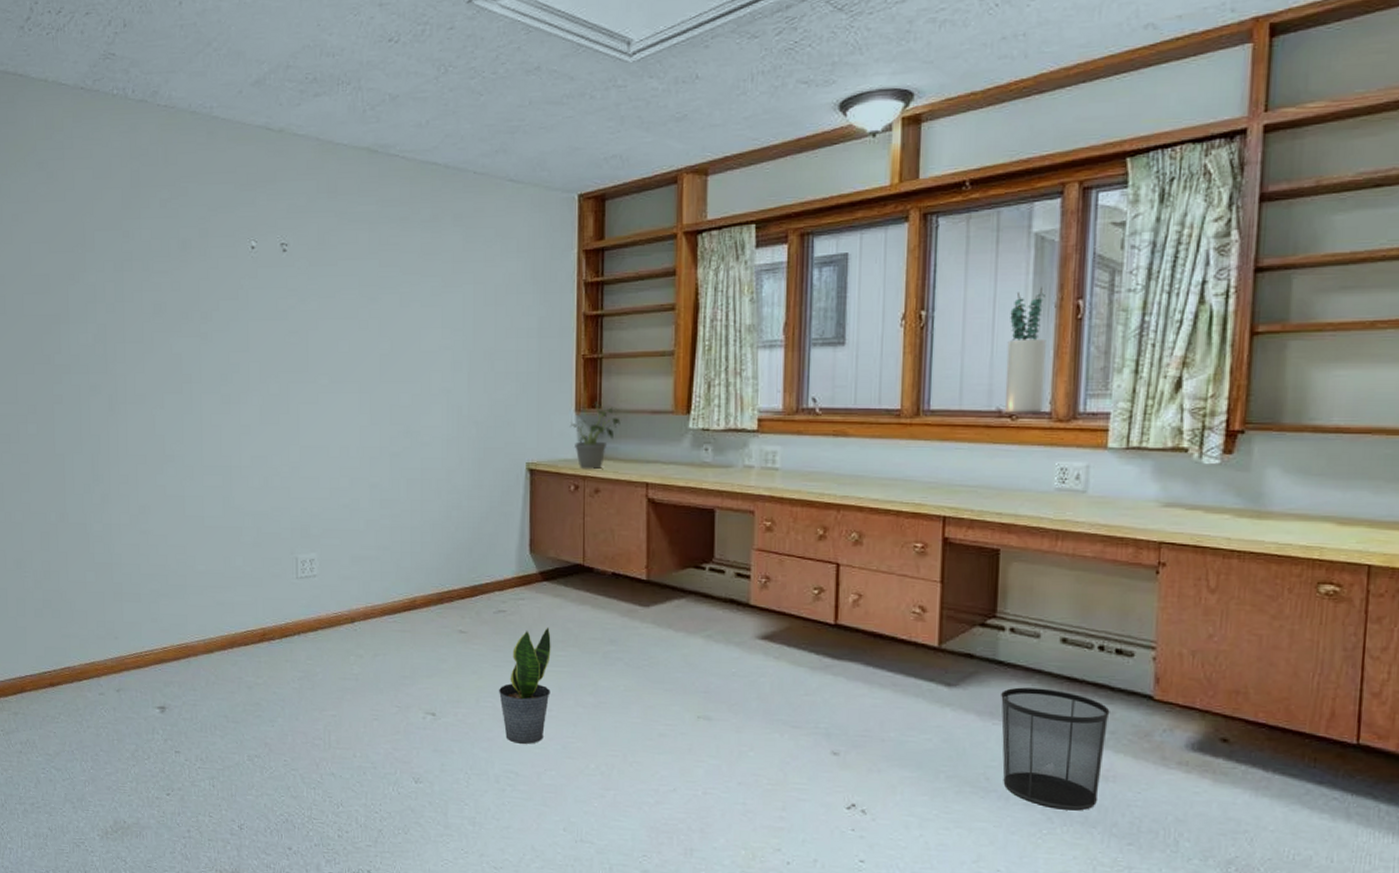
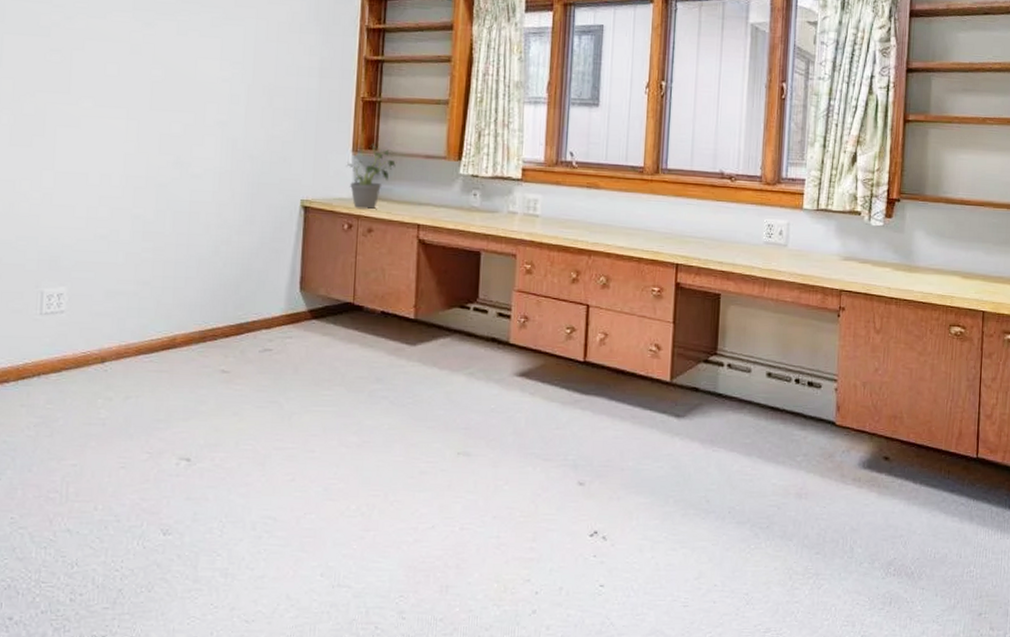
potted plant: present [499,627,551,744] -> none [260,366,318,487]
waste bin: present [1001,687,1110,811] -> none [719,417,803,526]
vase: present [1004,287,1046,415] -> none [726,69,758,178]

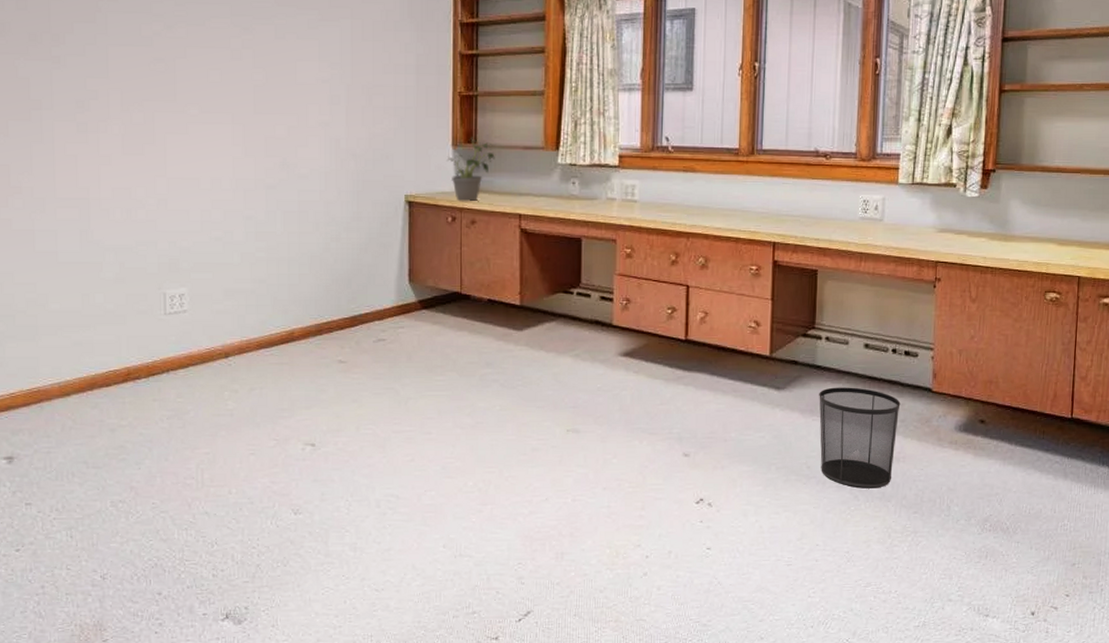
waste bin: none [719,417,803,526] -> present [819,387,901,489]

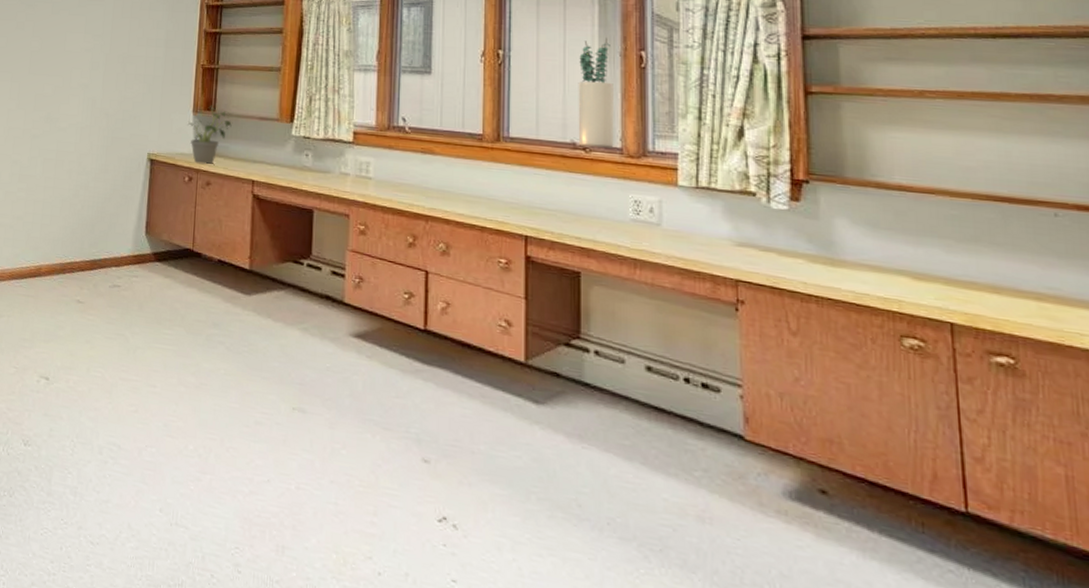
waste bin: present [819,387,901,489] -> none [589,411,701,552]
vase: none [820,46,852,155] -> present [578,38,614,149]

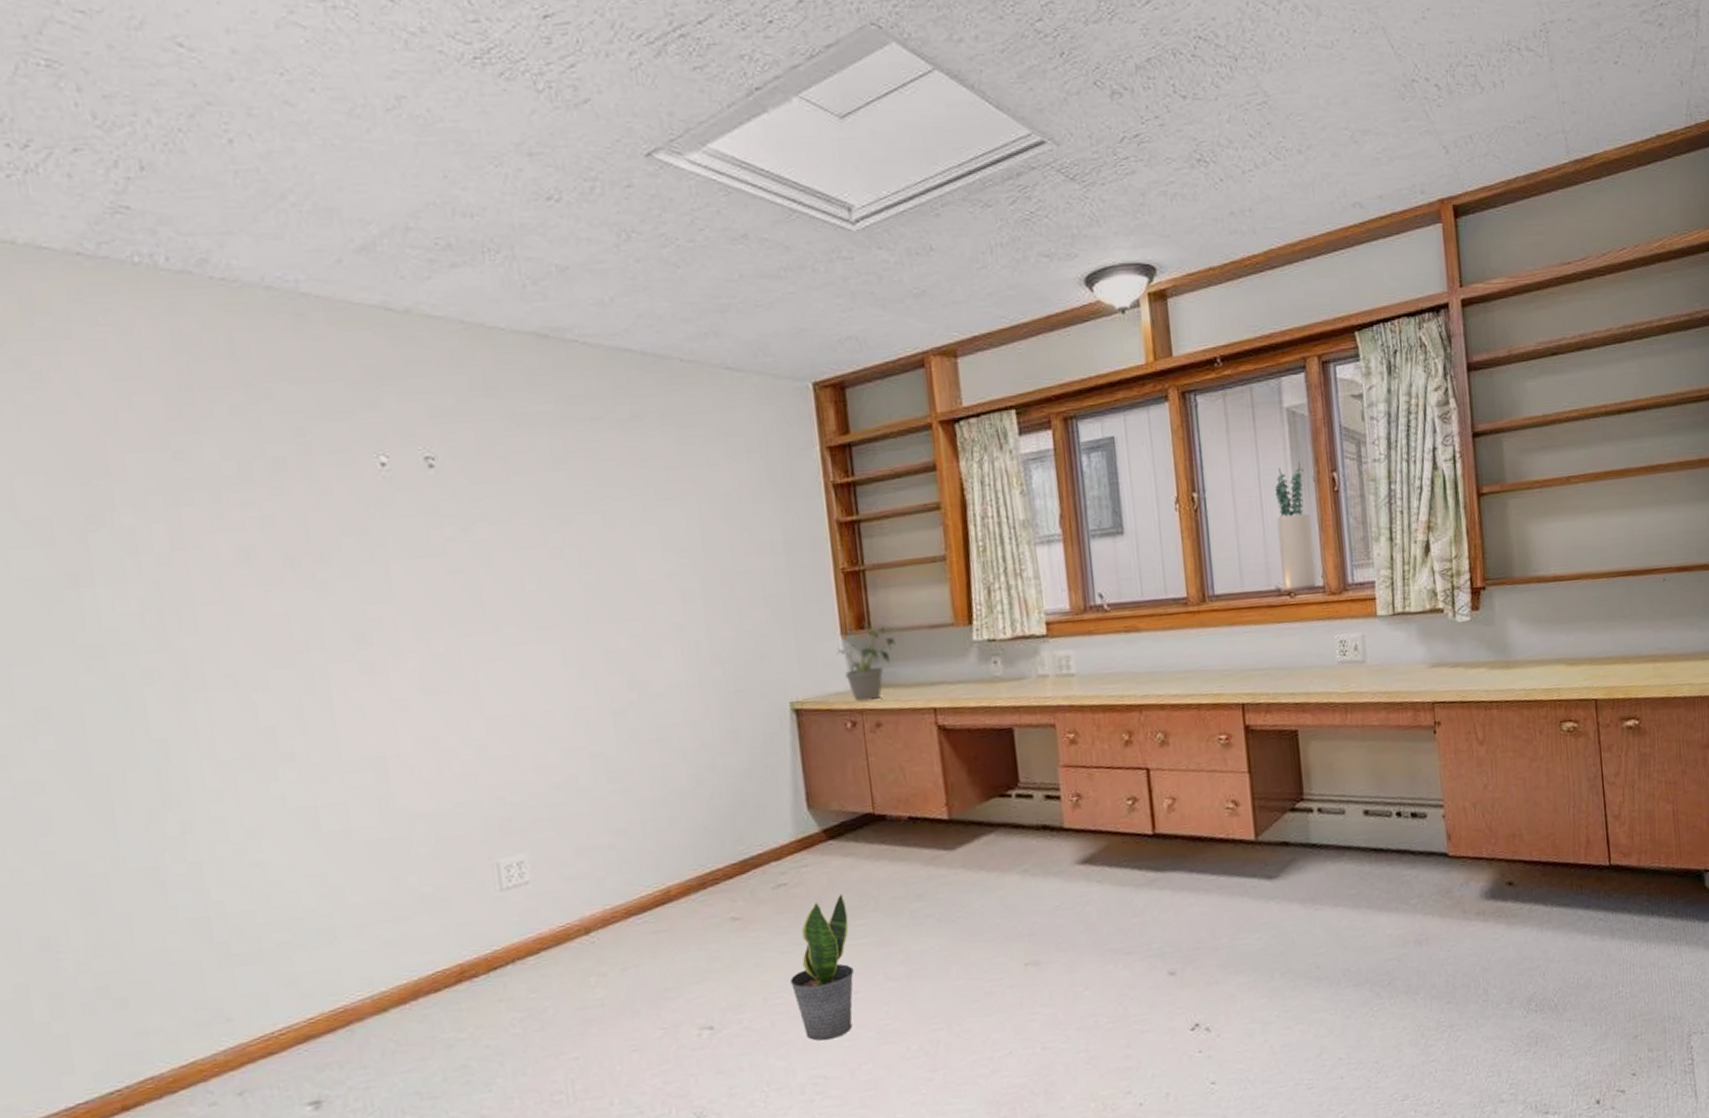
potted plant: none [108,305,160,418] -> present [791,893,854,1041]

